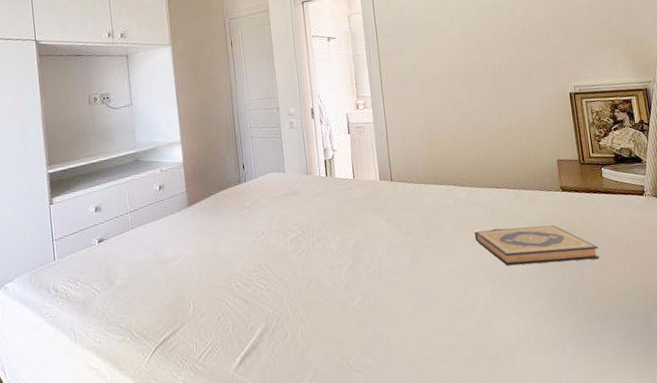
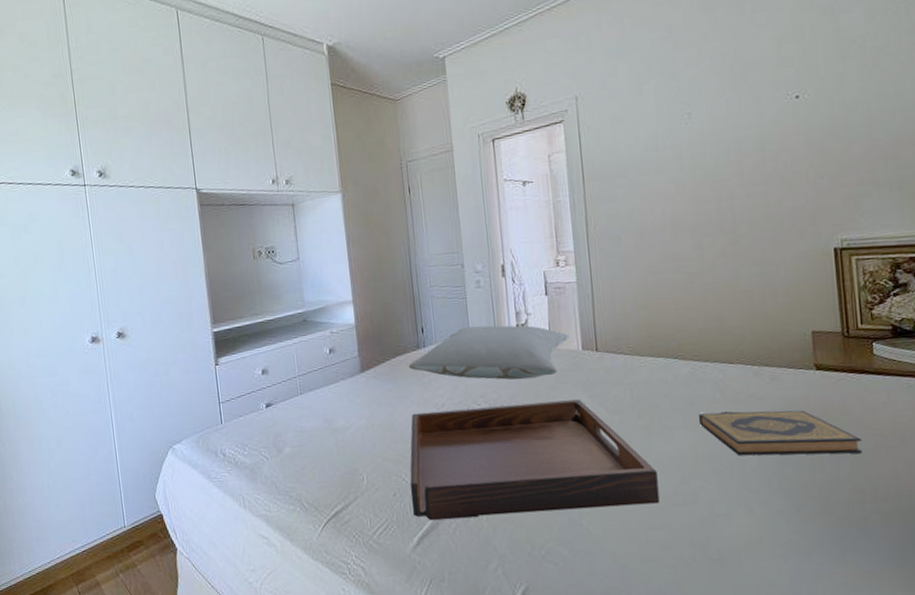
pillow: none [231,160,369,209] -> present [408,325,569,380]
serving tray: none [232,223,447,341] -> present [410,399,660,521]

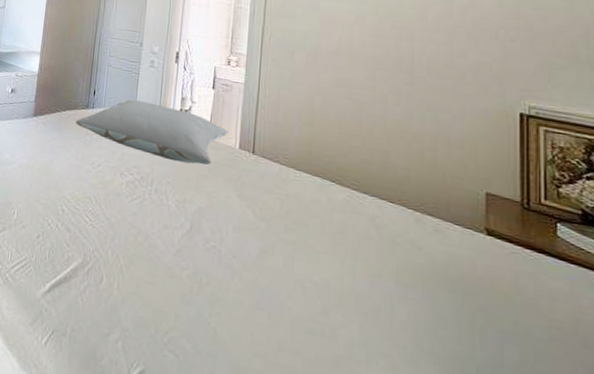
serving tray: present [410,399,660,521] -> none [51,165,296,327]
hardback book: present [698,410,862,456] -> none [348,245,534,342]

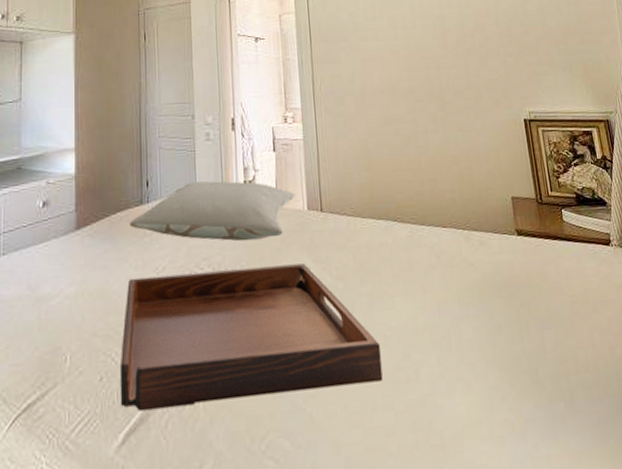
serving tray: none [51,165,296,327] -> present [119,263,383,411]

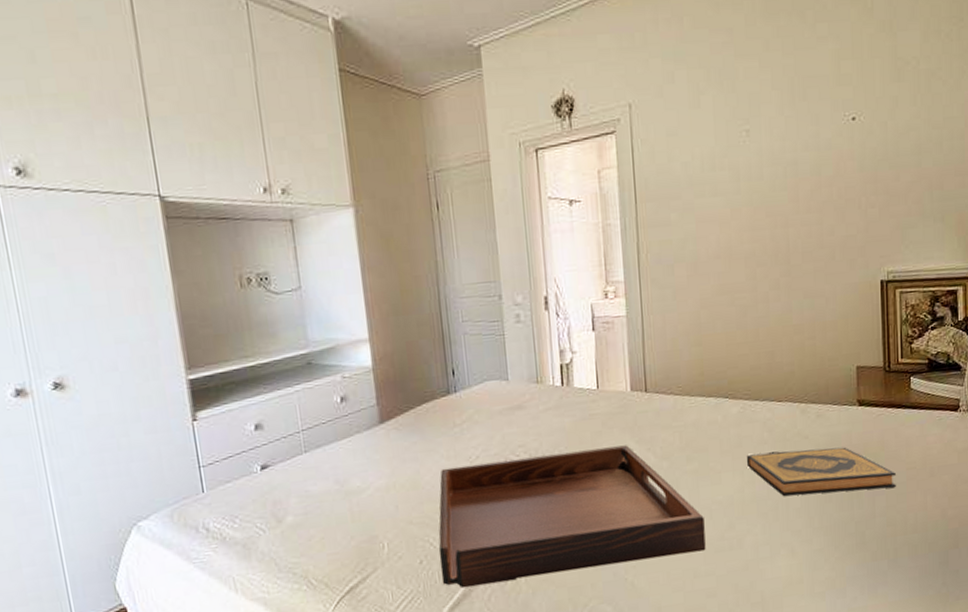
pillow: present [129,181,295,242] -> none [436,365,617,427]
hardback book: none [417,276,562,326] -> present [746,447,896,497]

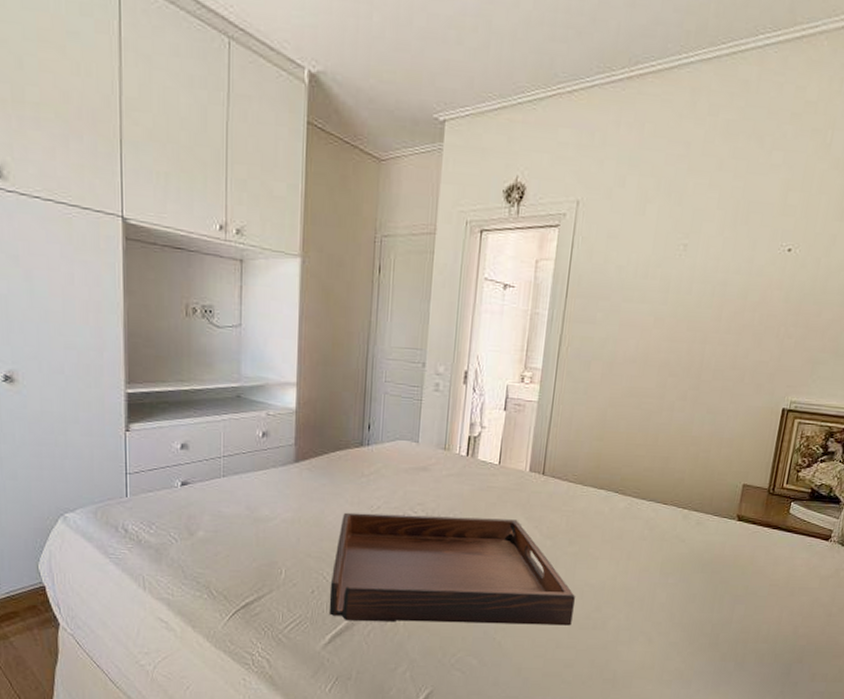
hardback book: present [746,447,896,497] -> none [623,548,759,599]

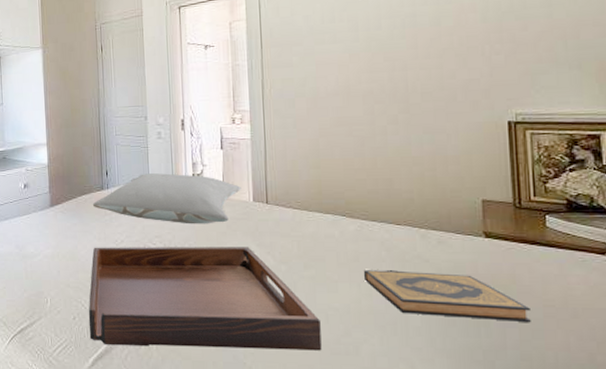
pillow: none [347,431,520,493] -> present [92,173,242,225]
hardback book: none [623,548,759,599] -> present [363,270,531,322]

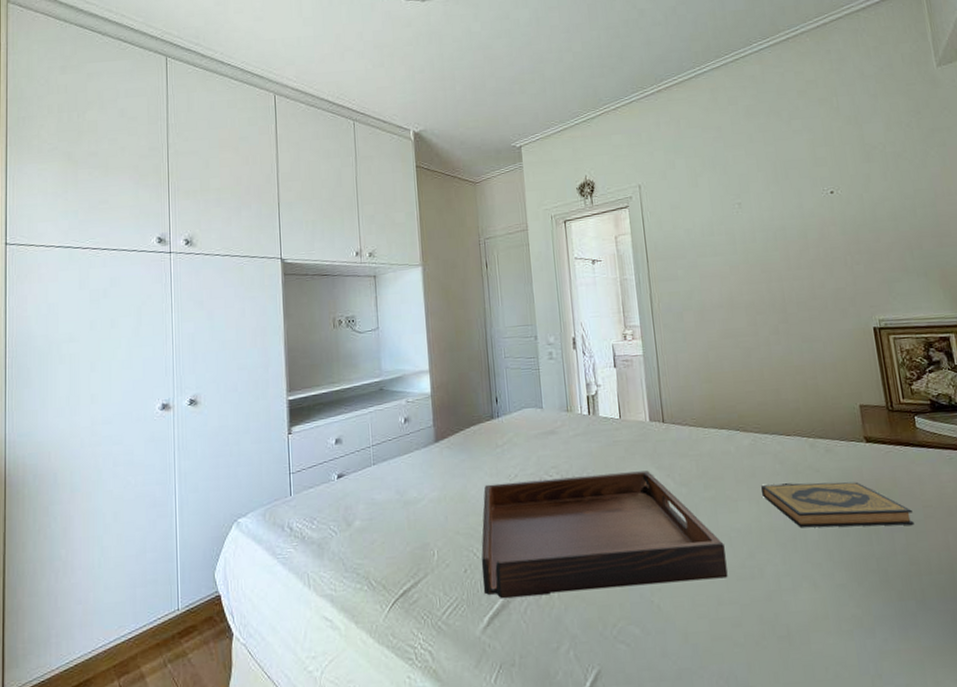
pillow: present [92,173,242,225] -> none [482,396,637,451]

